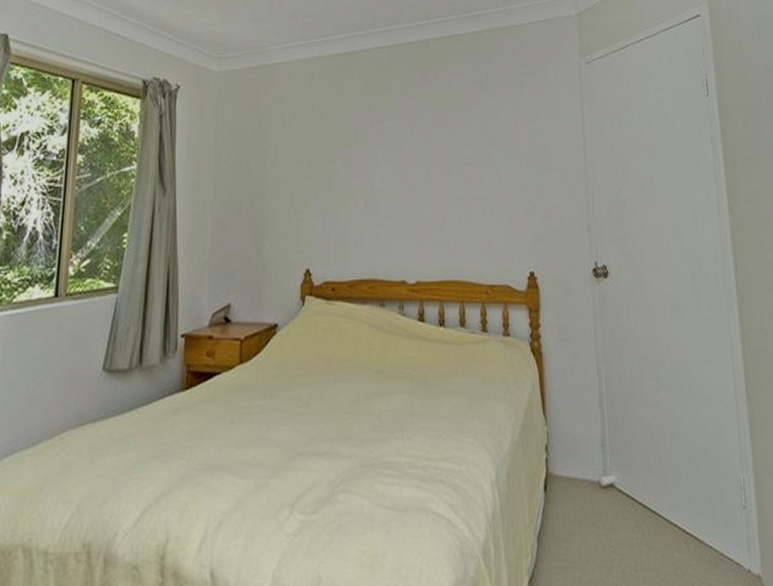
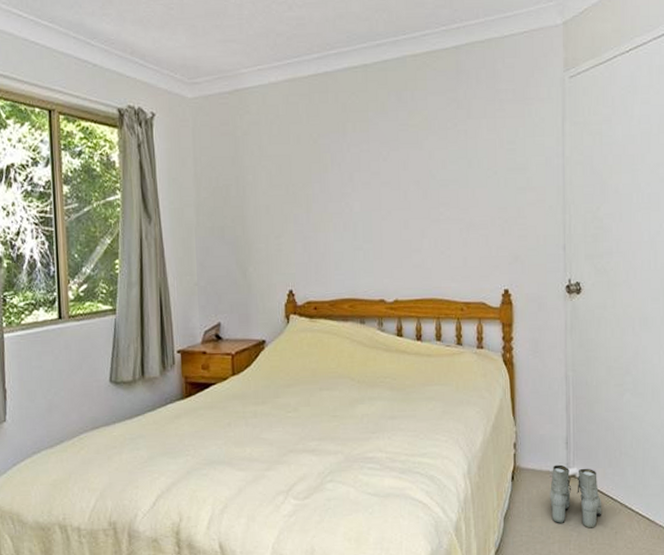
boots: none [587,471,646,551] -> present [550,464,602,529]

